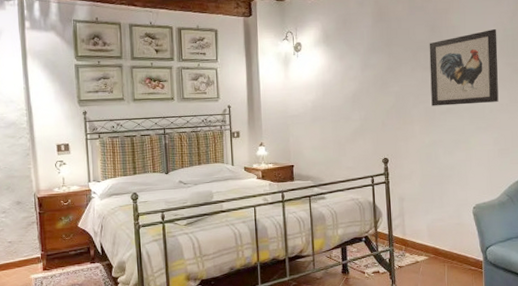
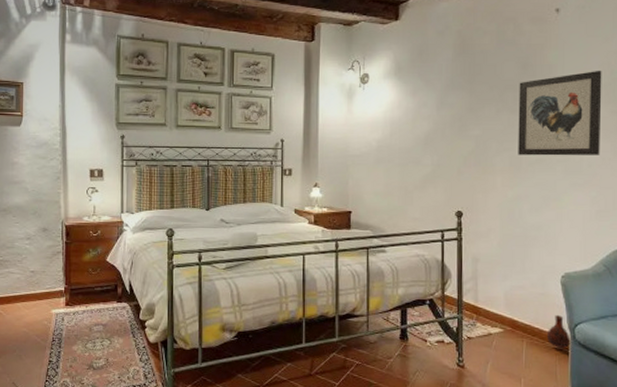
vase: none [463,240,483,268] -> present [546,314,571,348]

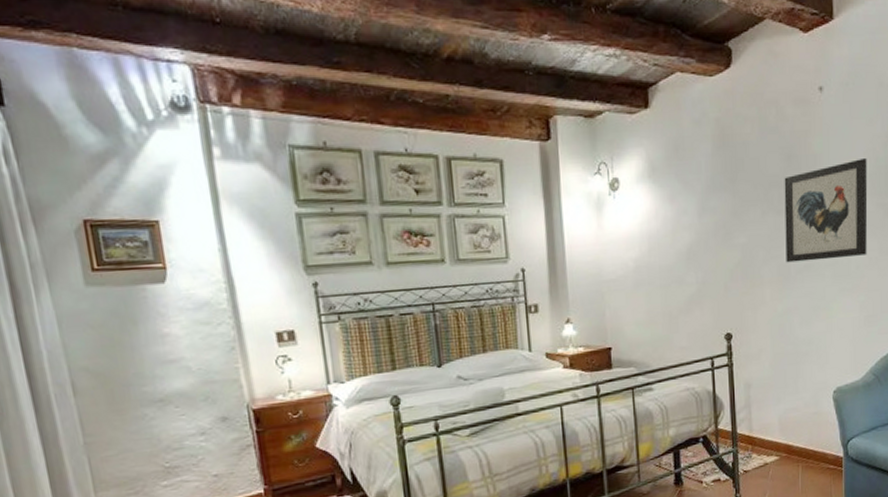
vase: present [546,314,571,348] -> none [821,432,844,467]

